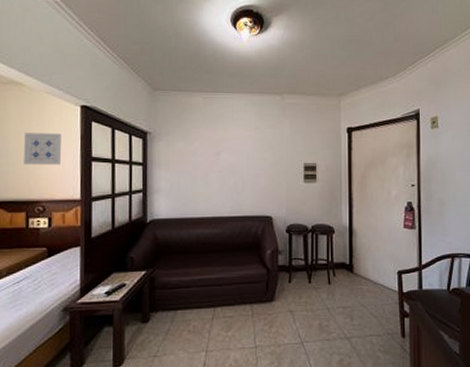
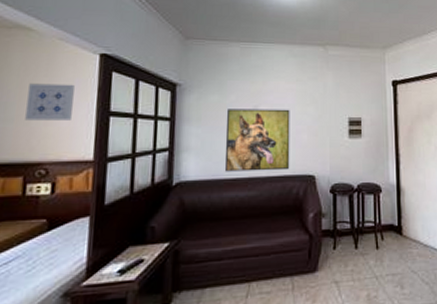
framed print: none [191,155,249,212] -> present [224,109,290,172]

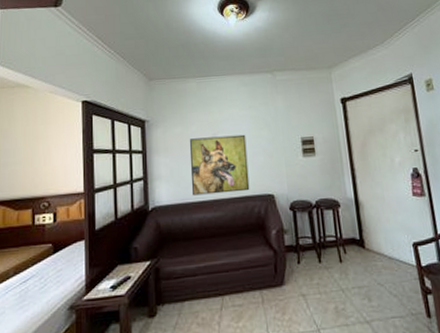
wall art: present [25,83,74,121] -> none [30,129,64,162]

